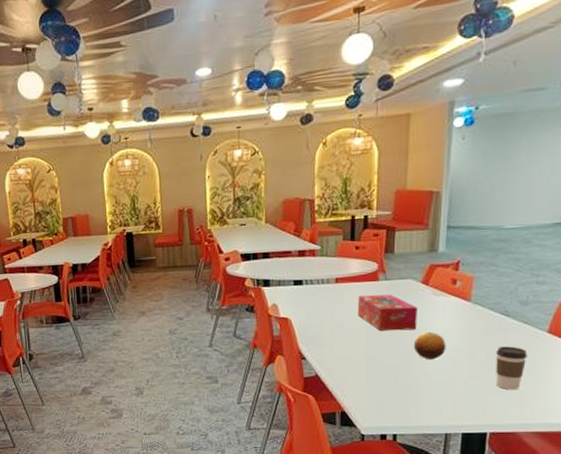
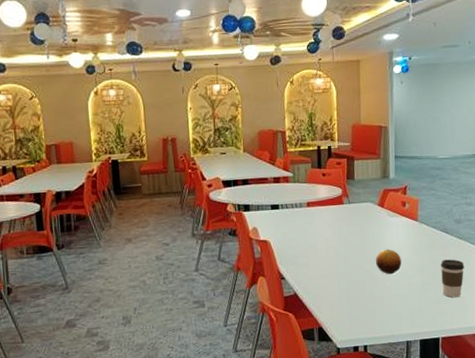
tissue box: present [357,294,418,331] -> none [327,216,377,250]

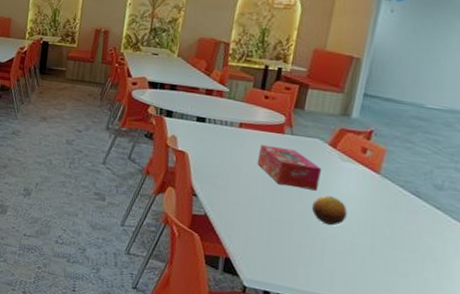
tissue box: none [327,216,377,250] -> present [257,144,322,191]
coffee cup: present [441,259,465,298] -> none [397,227,437,277]

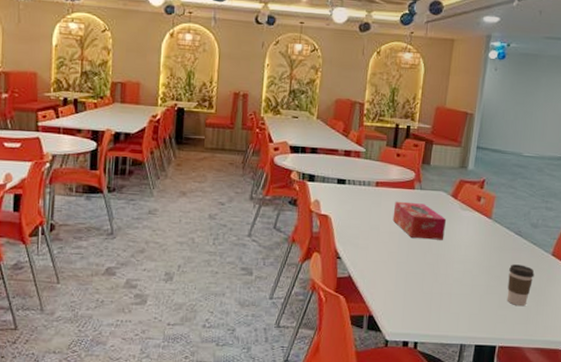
fruit: present [312,196,348,226] -> none [440,244,468,271]
coffee cup: none [397,227,437,277] -> present [507,264,535,307]

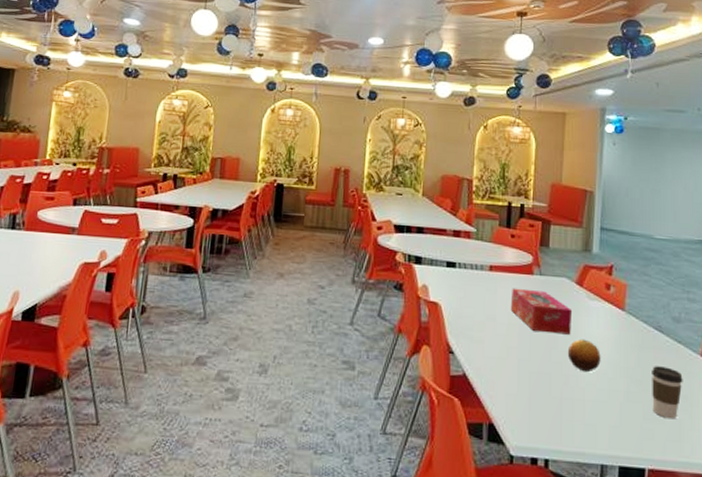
fruit: none [440,244,468,271] -> present [568,340,601,373]

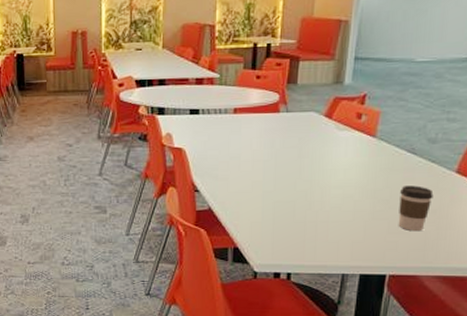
tissue box: present [510,288,573,335] -> none [255,126,320,166]
fruit: present [568,340,601,373] -> none [314,169,348,197]

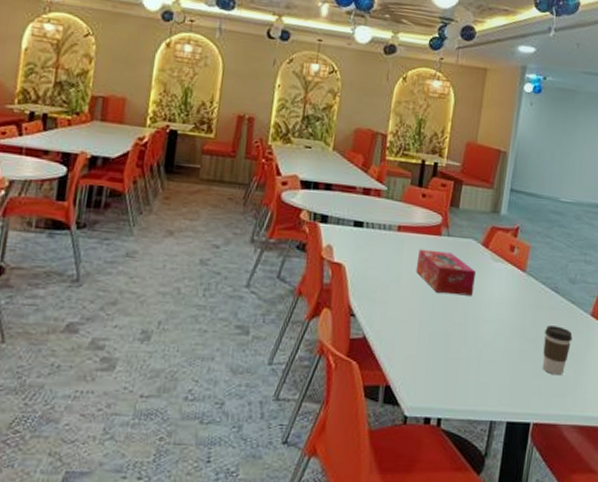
tissue box: none [255,126,320,166] -> present [416,249,477,296]

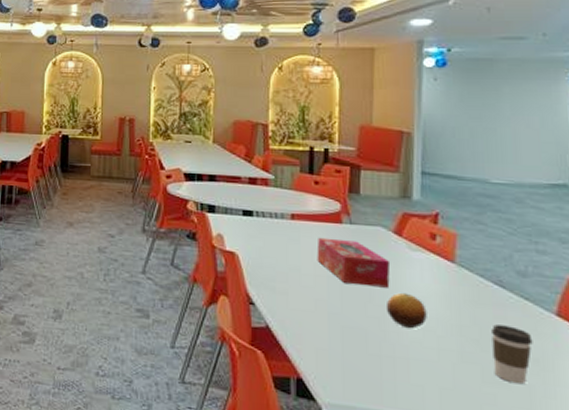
fruit: none [468,301,500,333] -> present [387,293,427,329]

